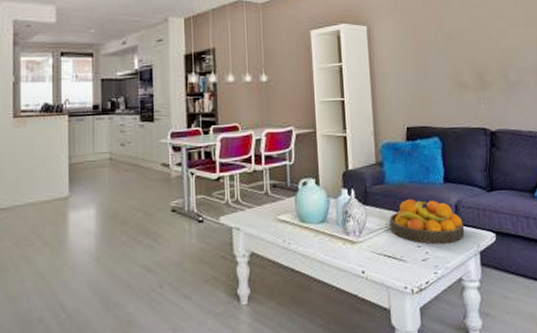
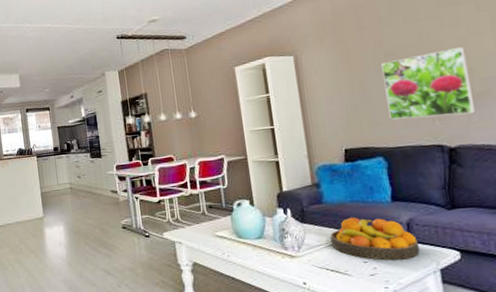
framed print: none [441,37,511,101] -> present [381,47,475,120]

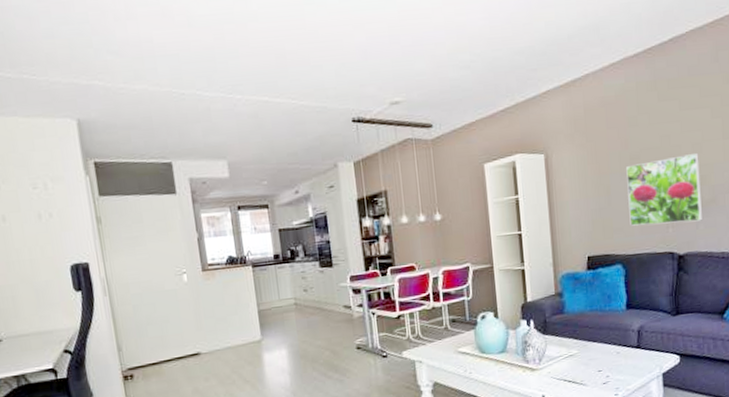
fruit bowl: present [330,217,421,261] -> none [569,326,648,368]

